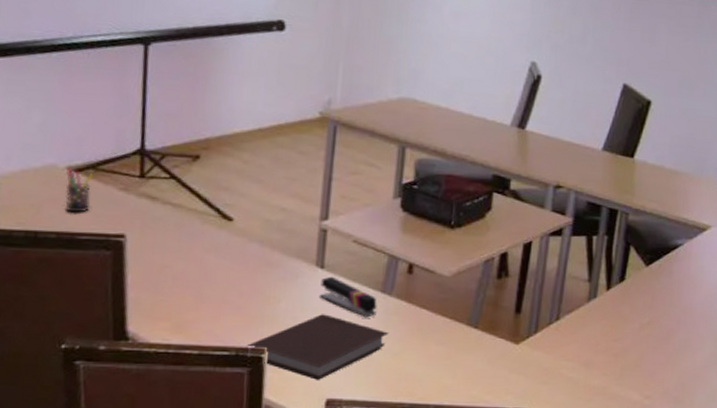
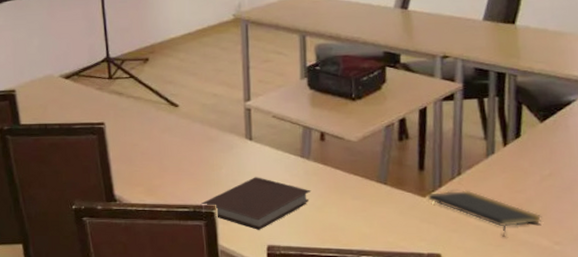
pen holder: present [64,168,94,213] -> none [60,76,79,109]
stapler: present [320,276,377,318] -> none [251,146,299,179]
notepad: none [521,337,636,389] -> present [428,190,542,236]

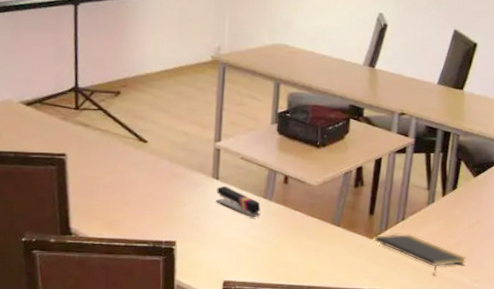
notebook: present [200,177,311,230] -> none [160,215,271,266]
stapler: none [251,146,299,179] -> present [216,185,261,218]

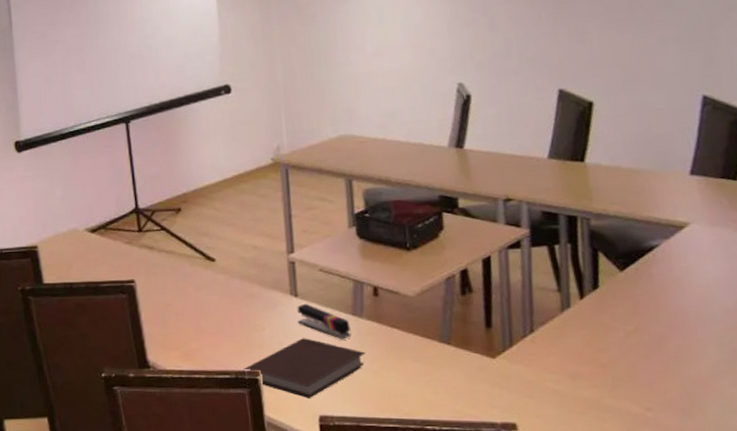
notebook: none [160,215,271,266] -> present [243,338,366,398]
notepad: present [374,233,467,274] -> none [498,349,630,401]

